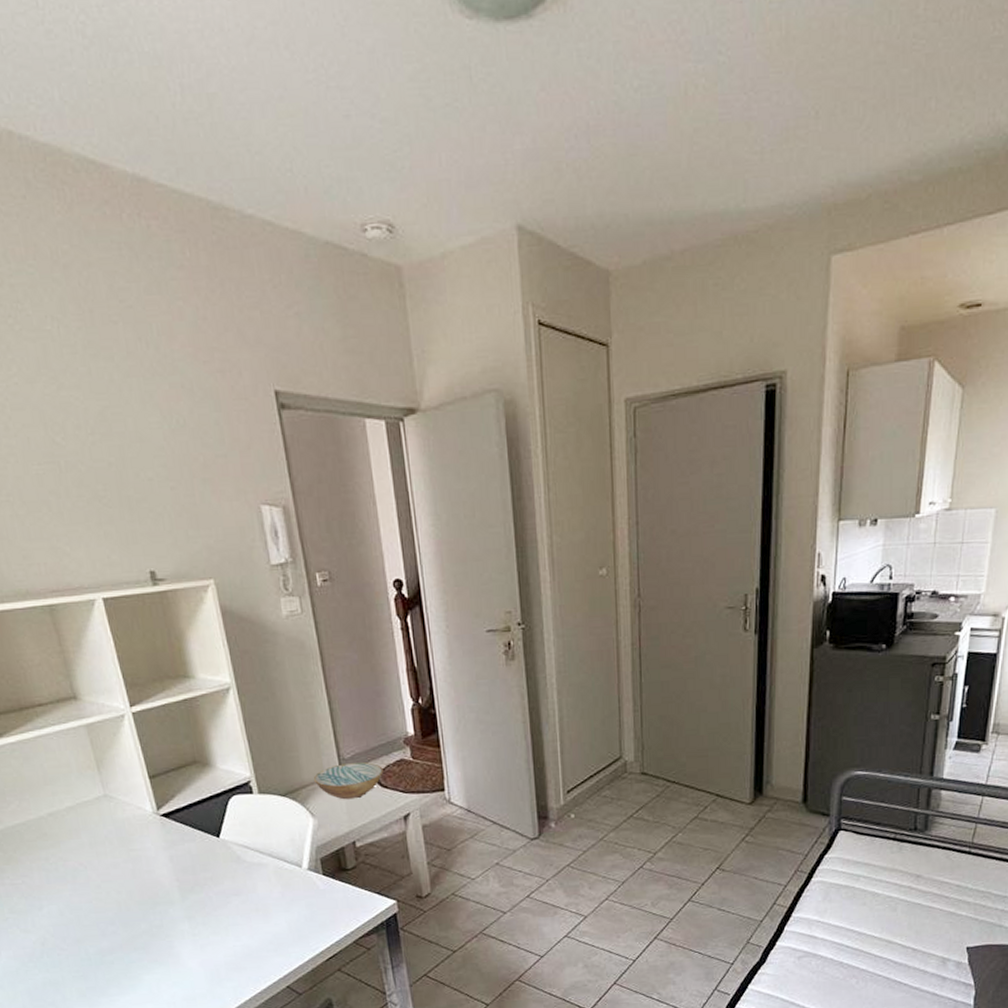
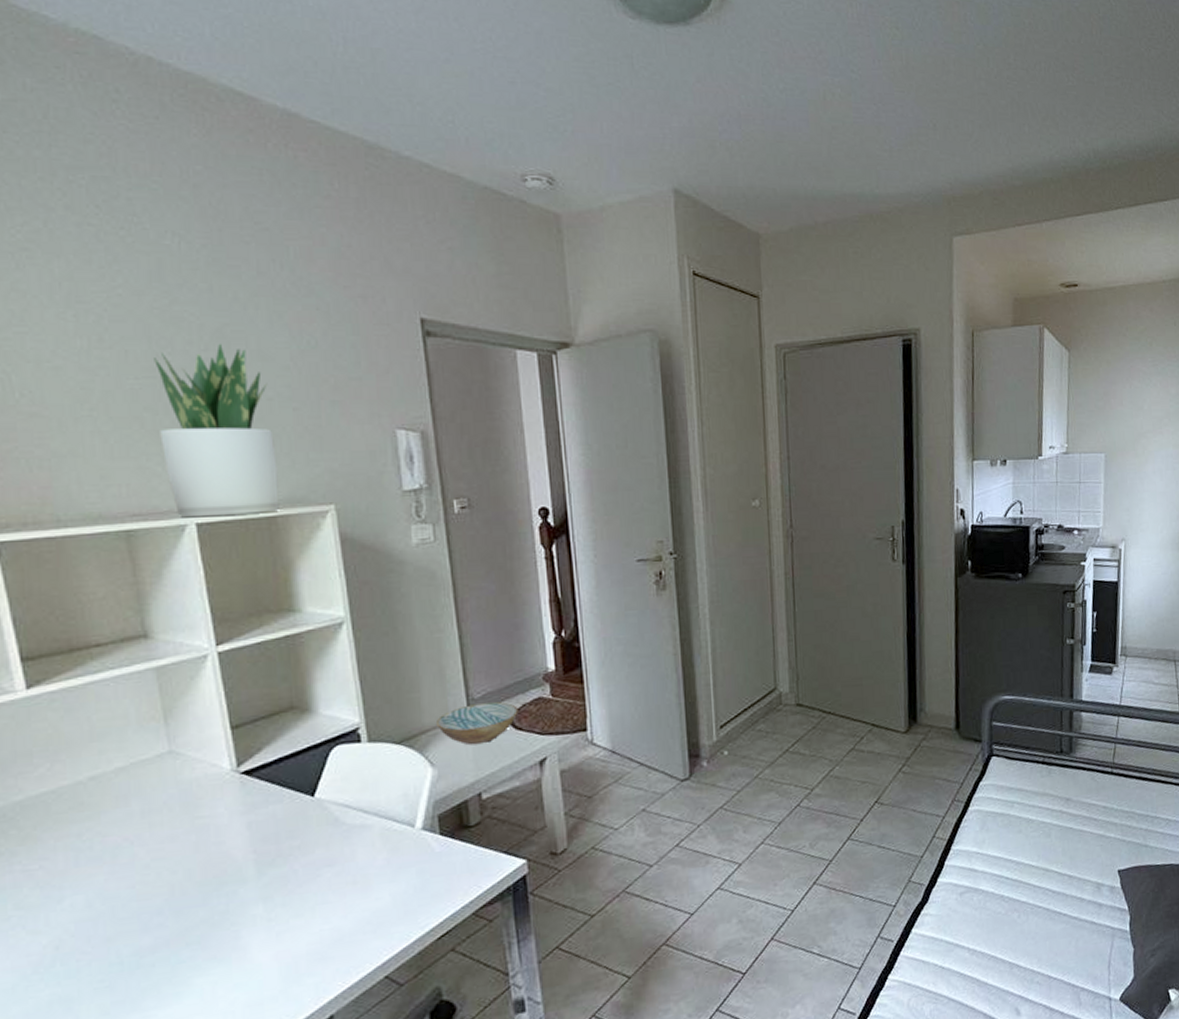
planter: none [51,427,168,593] -> present [154,344,279,518]

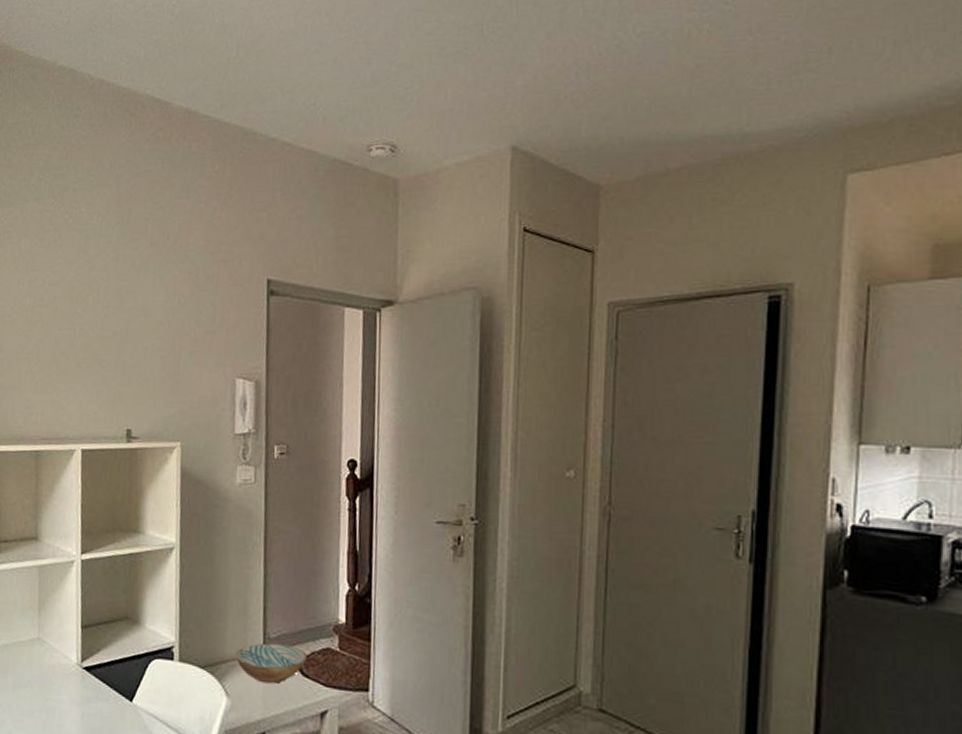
planter: present [154,344,279,518] -> none [67,303,146,446]

